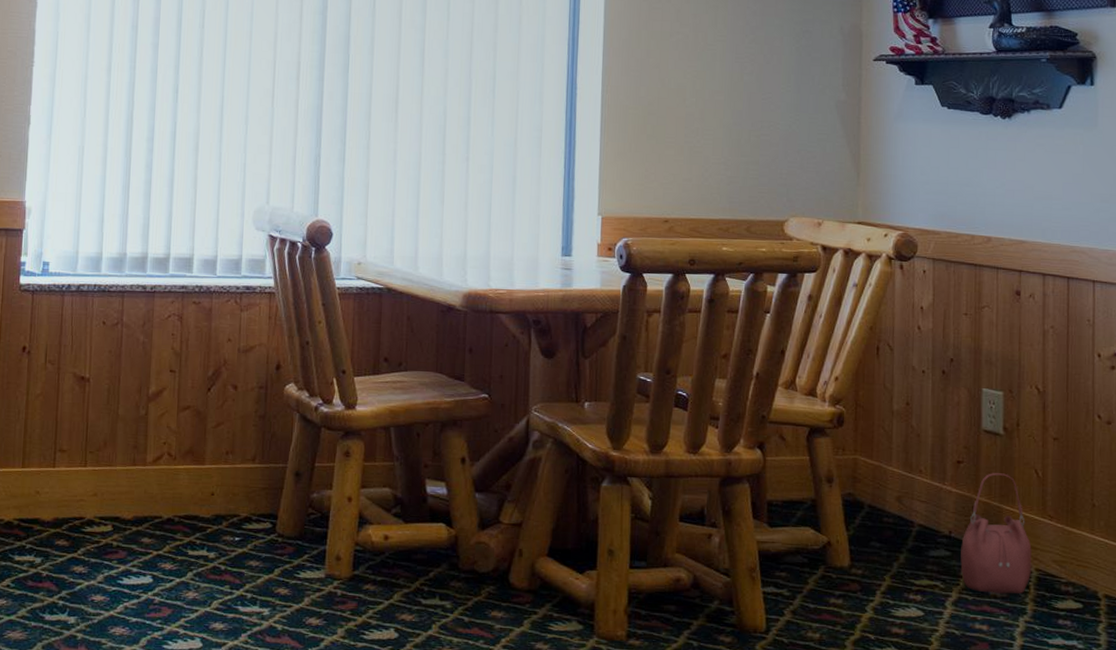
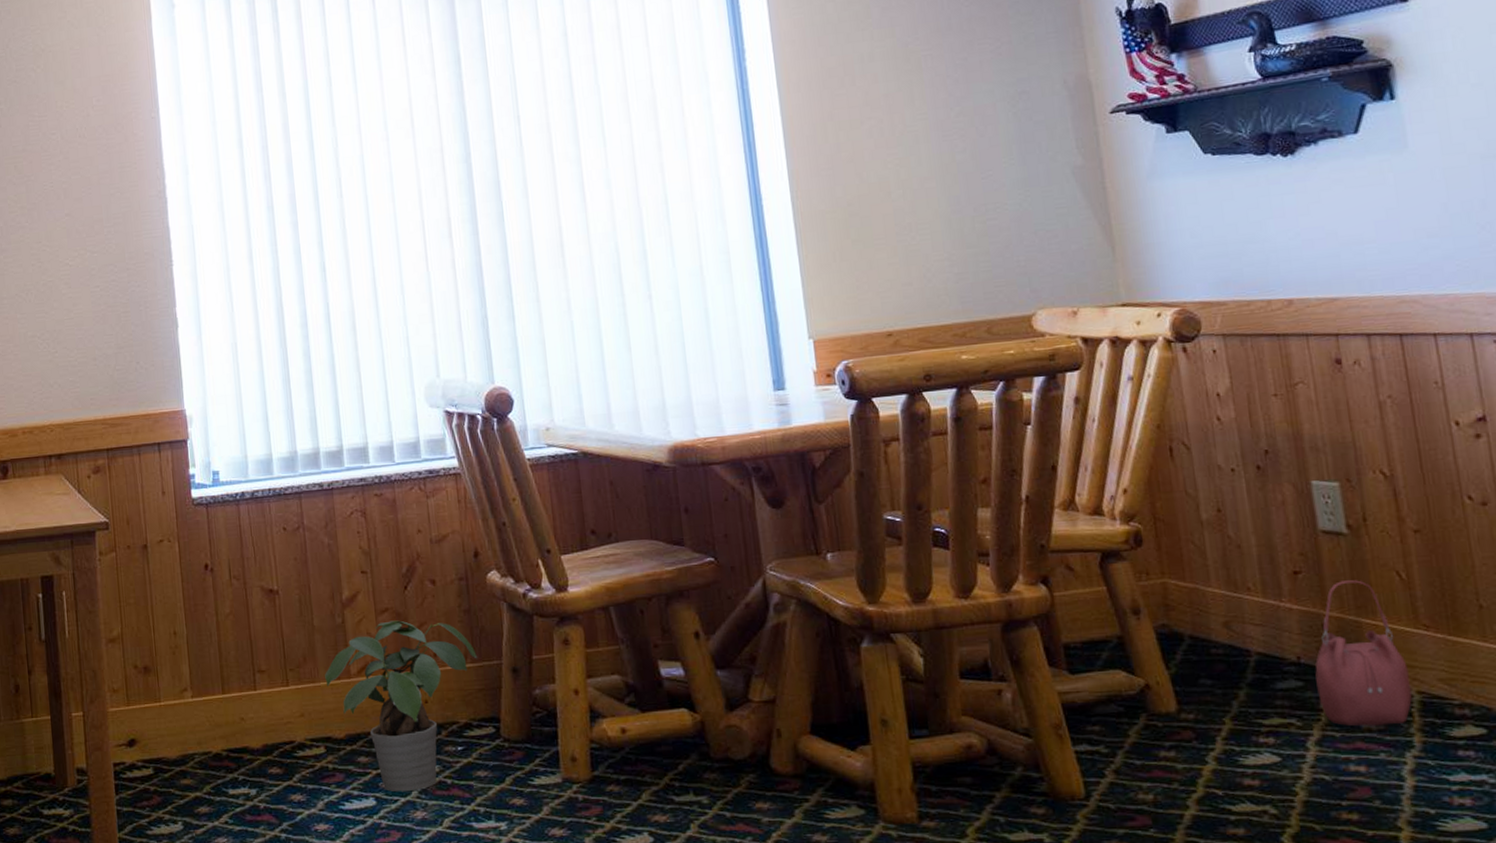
potted plant: none [122,418,266,574] -> present [325,620,478,792]

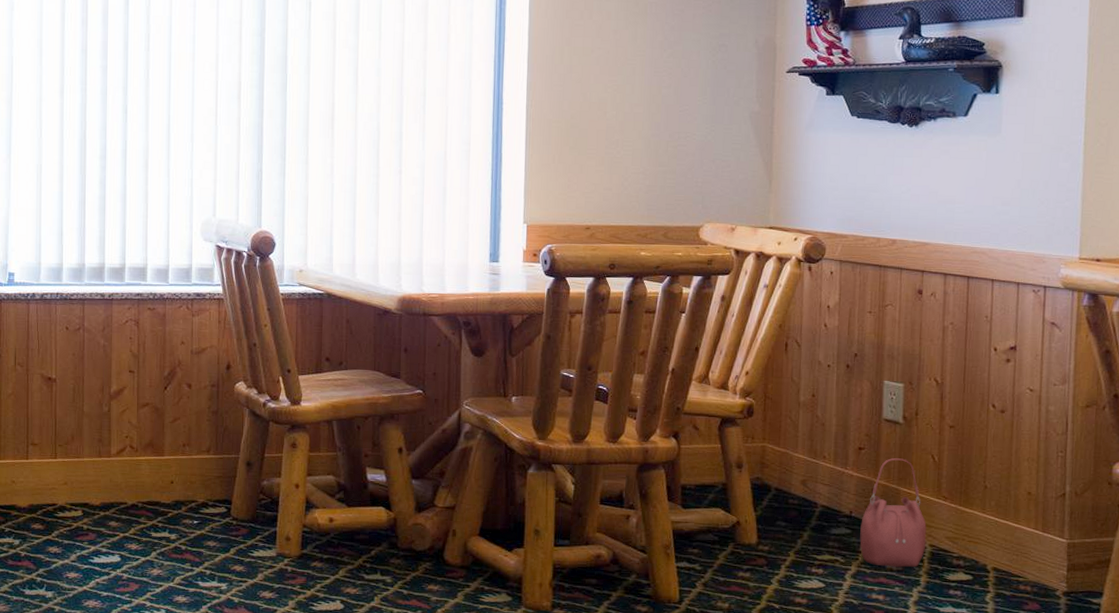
potted plant: present [325,620,478,792] -> none [88,414,220,553]

